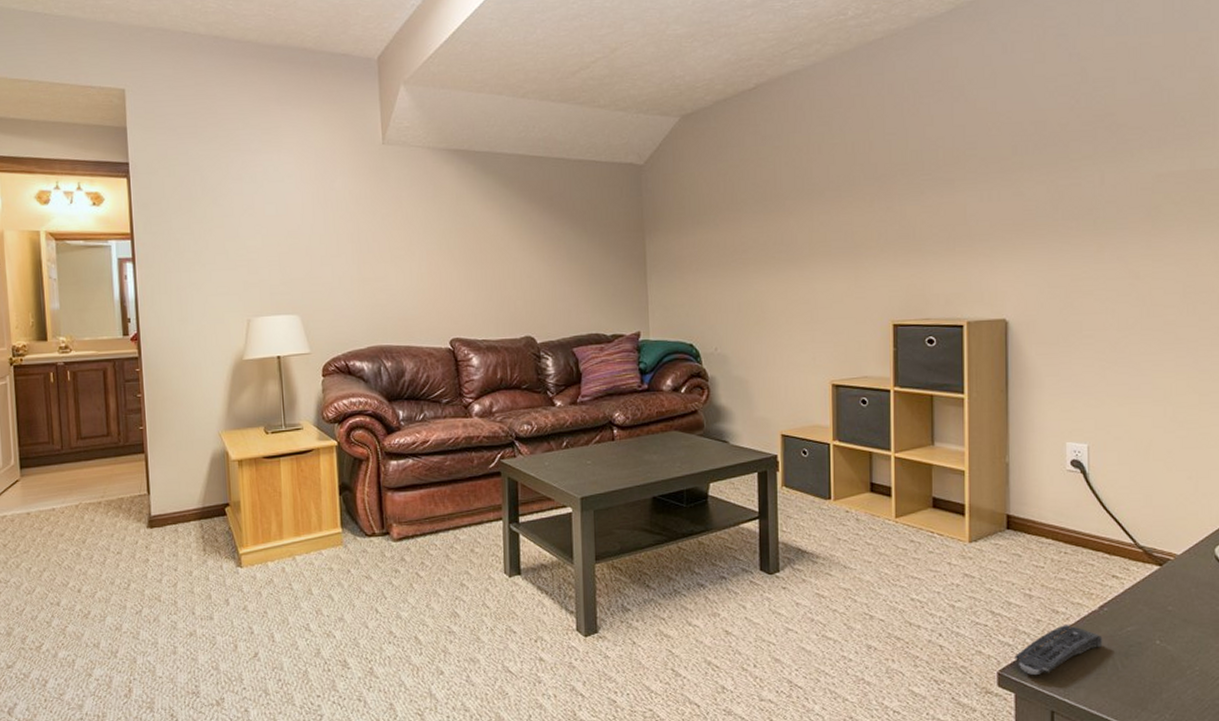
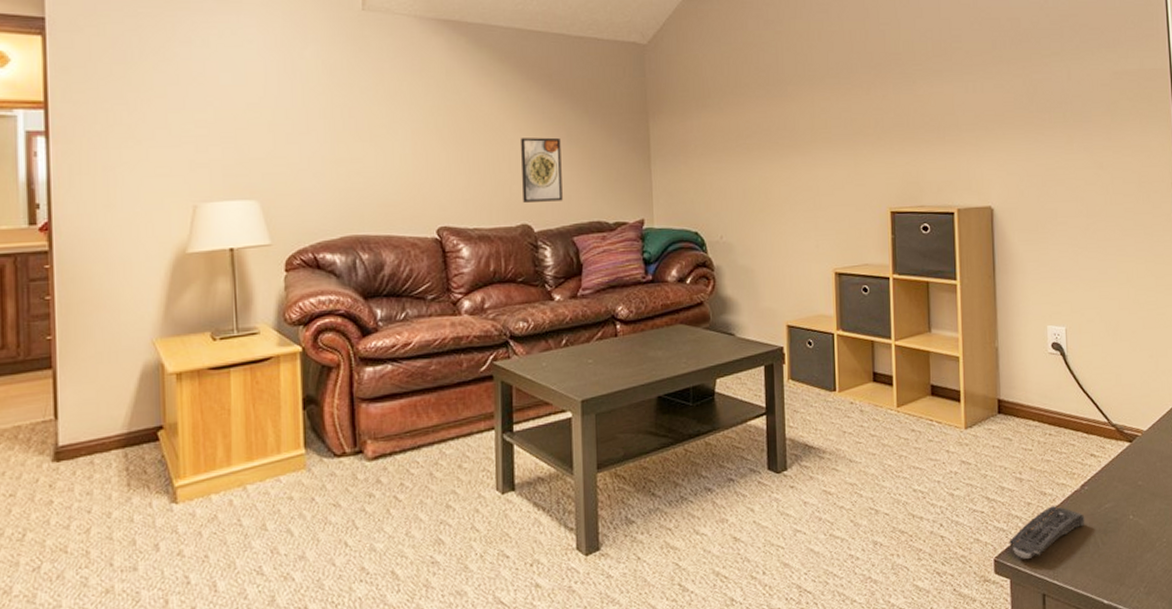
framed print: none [523,256,563,316] -> present [520,137,563,202]

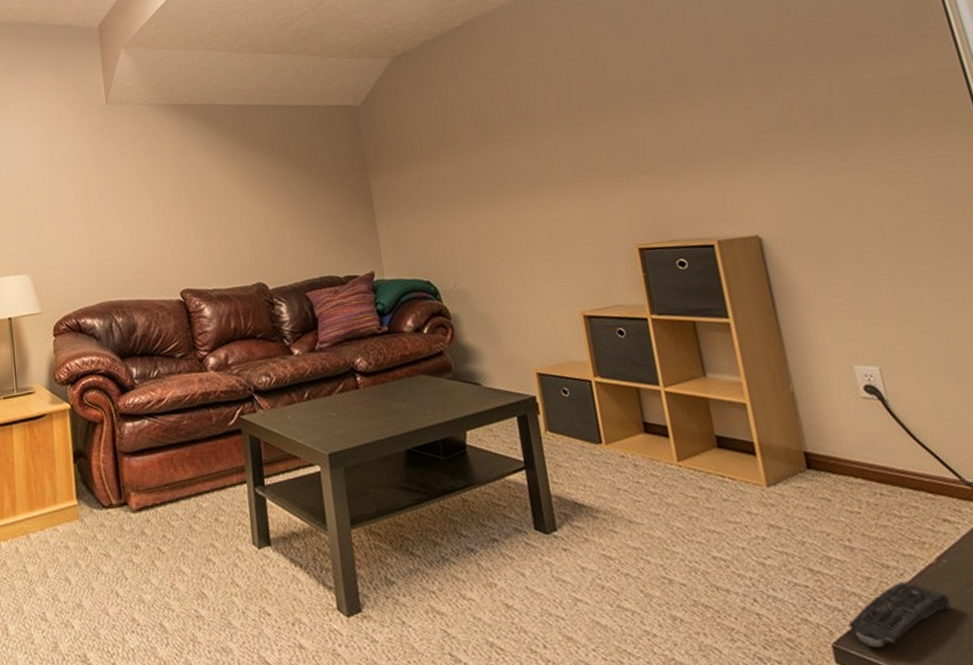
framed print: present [520,137,563,202] -> none [249,200,293,262]

